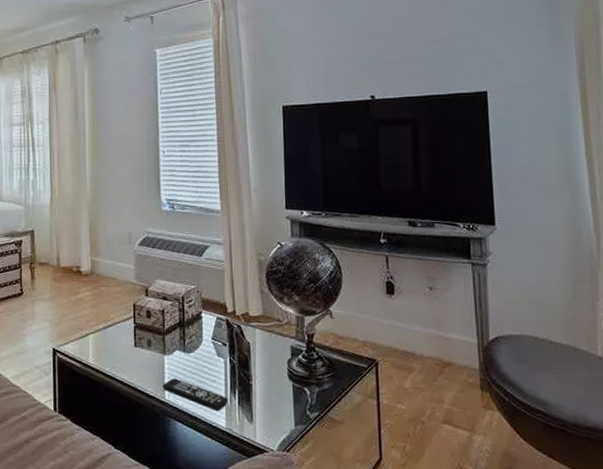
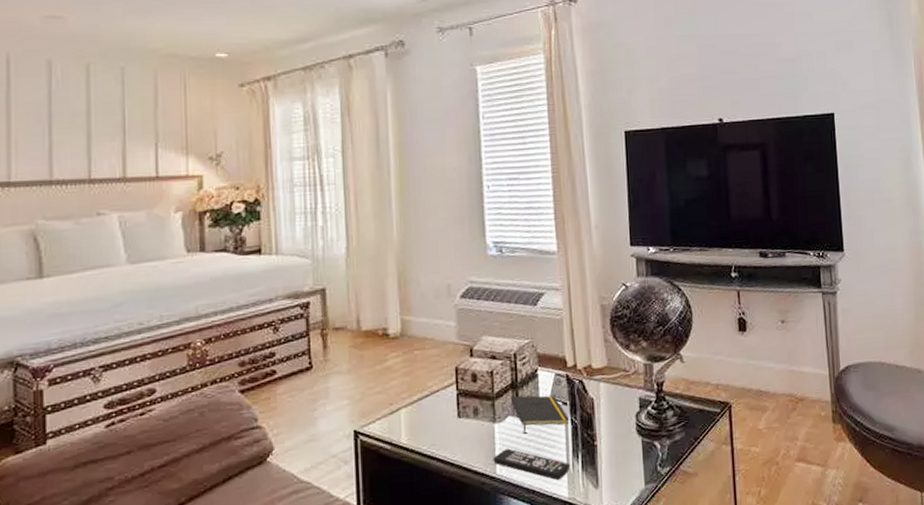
notepad: none [179,333,229,367] -> present [511,395,570,434]

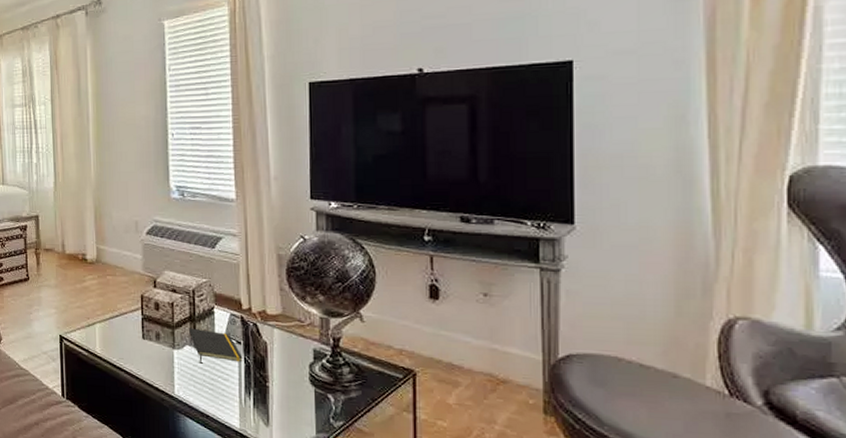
remote control: present [493,448,570,481] -> none [172,373,242,411]

